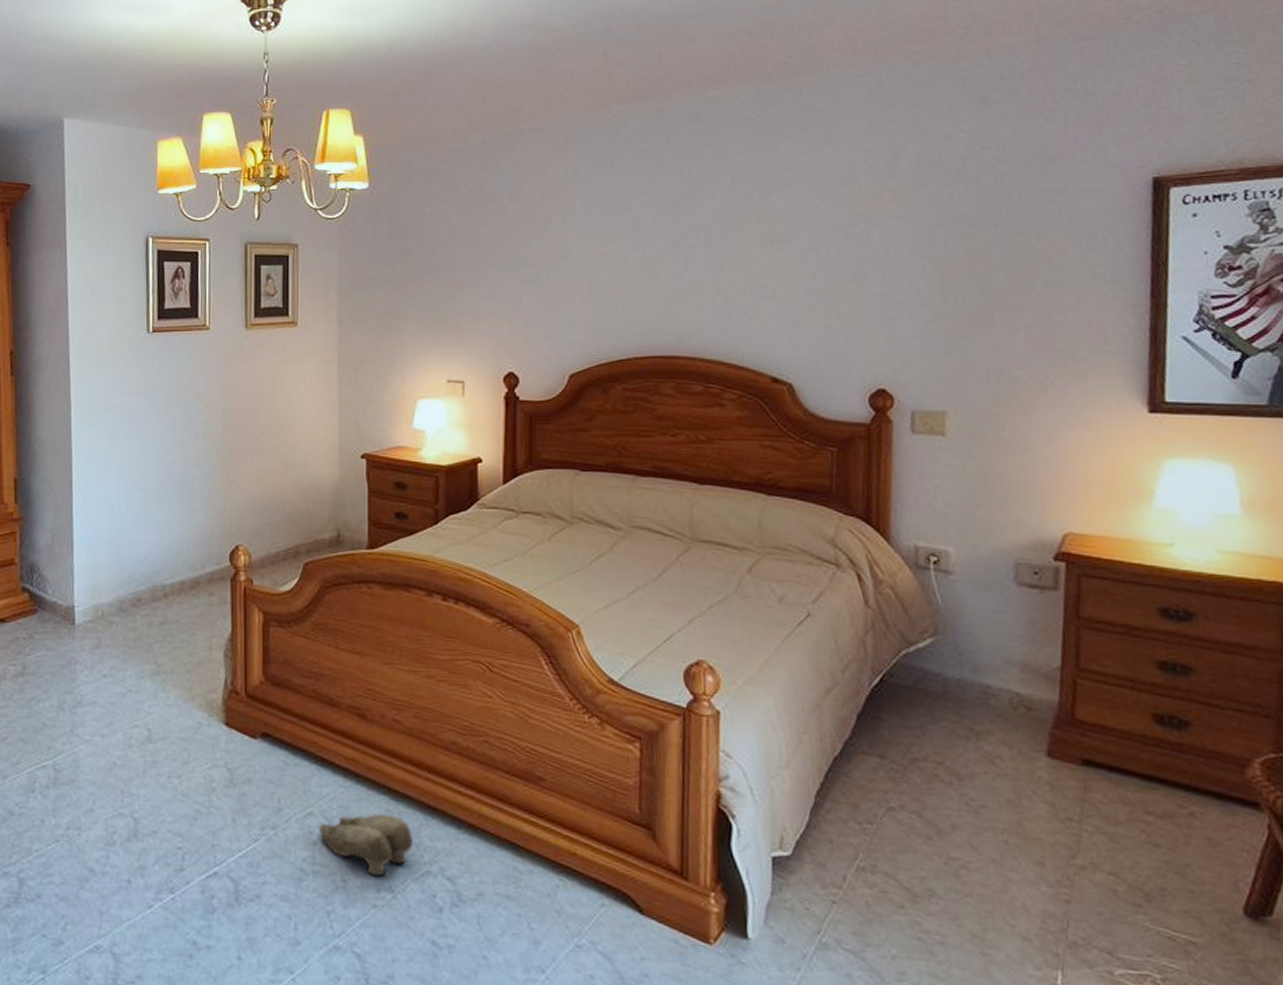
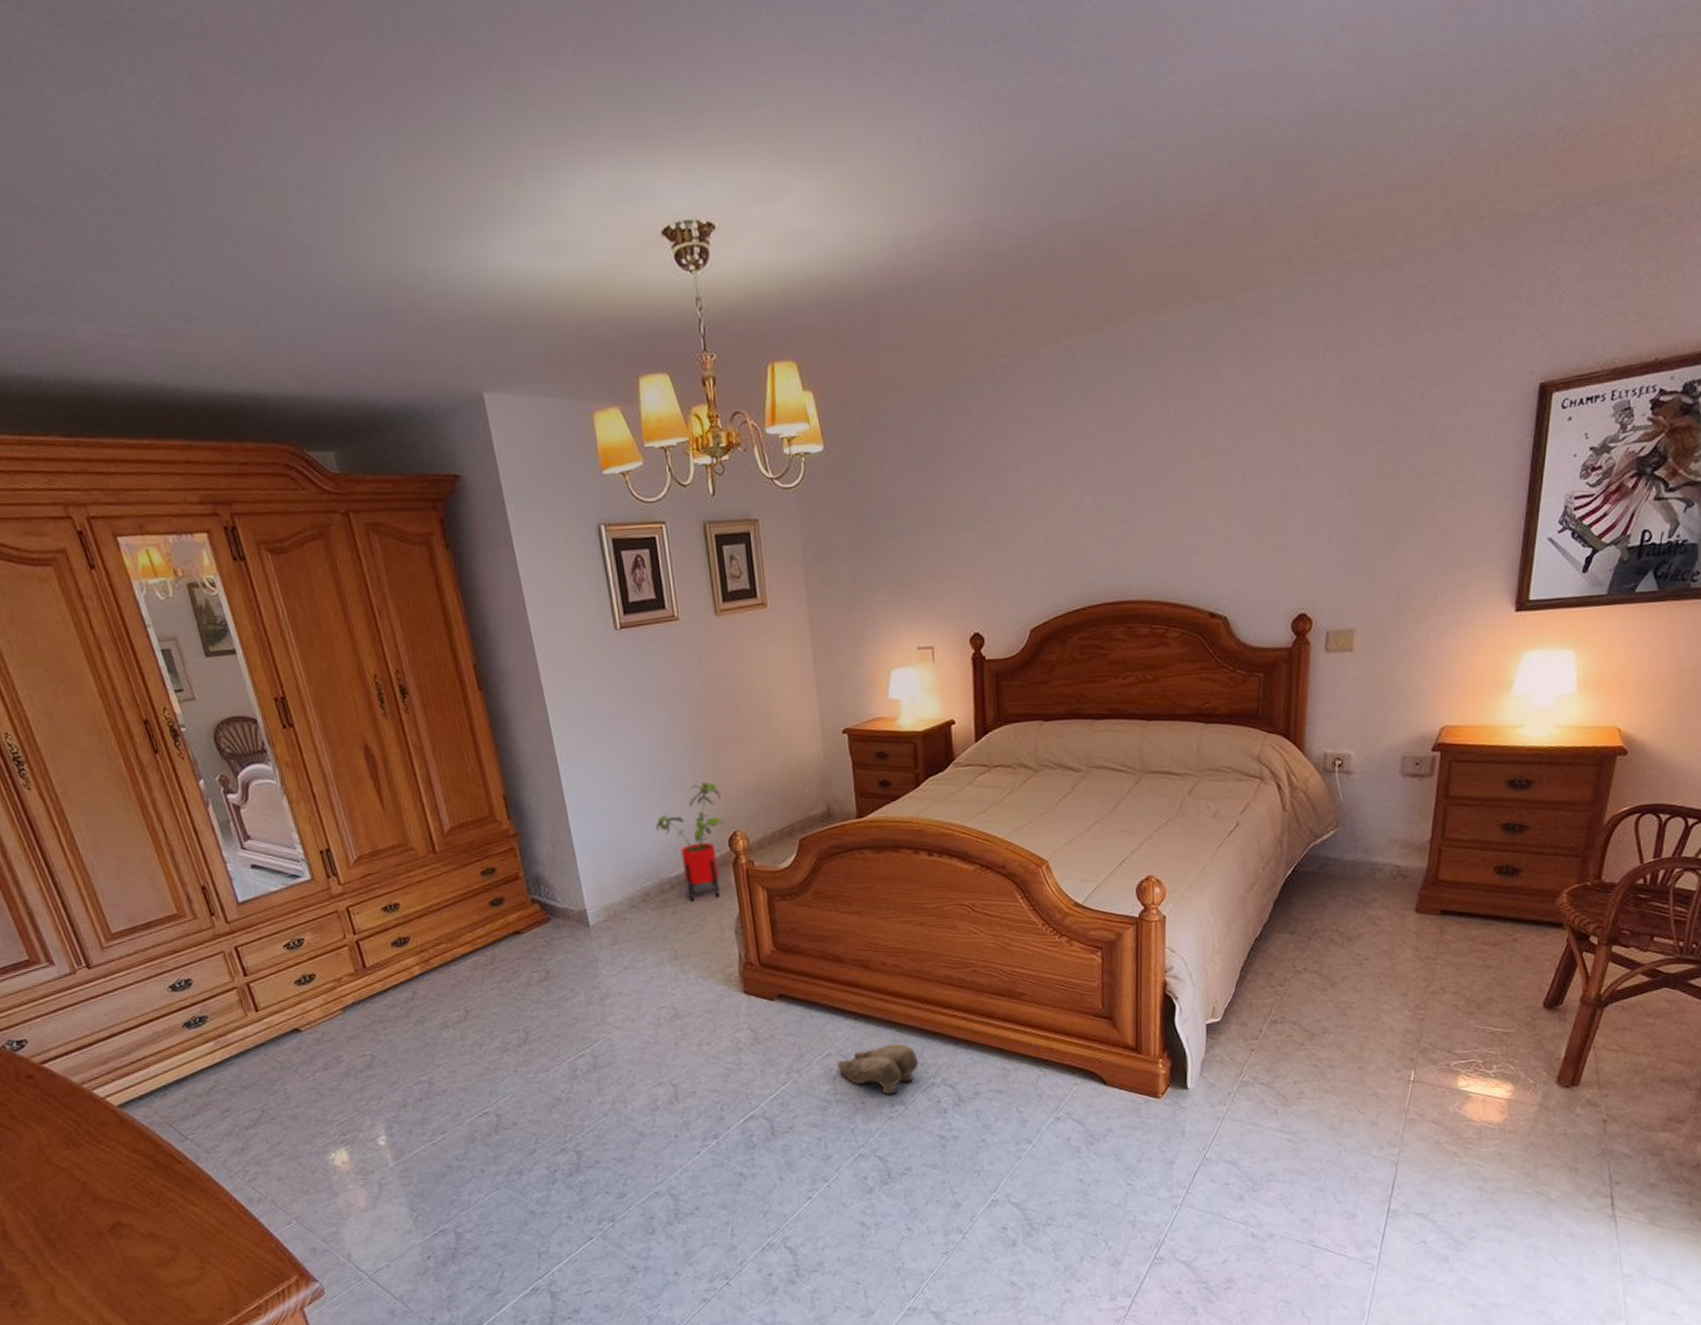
house plant: none [158,491,228,614] -> present [656,782,725,901]

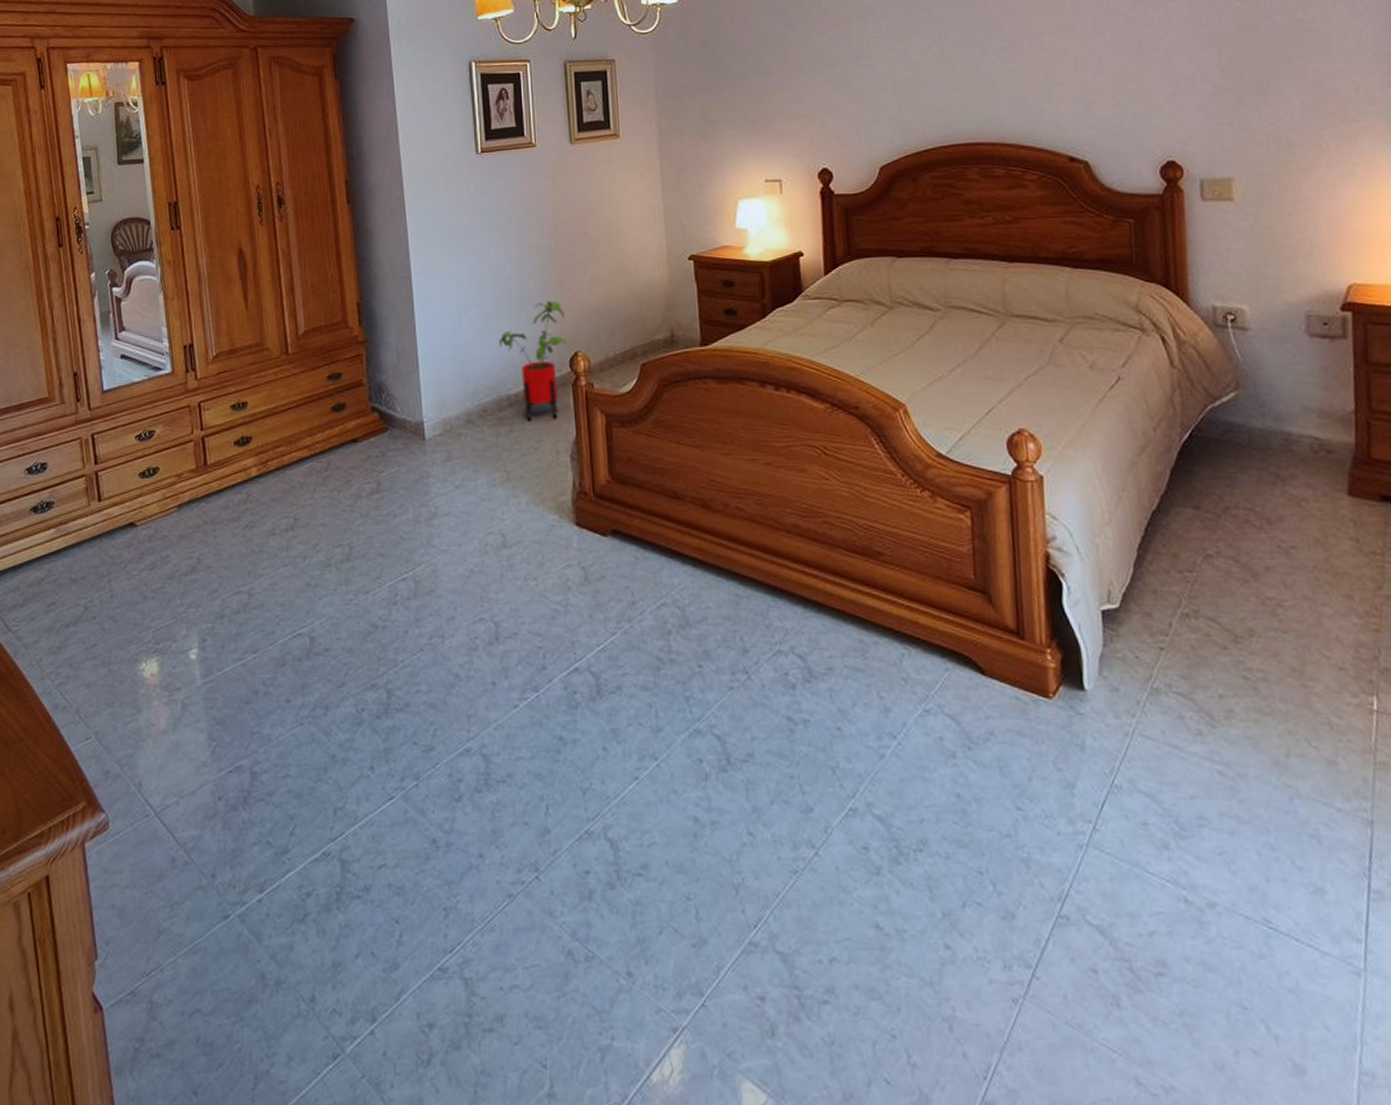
slippers: present [837,1043,919,1095] -> none [673,599,764,660]

